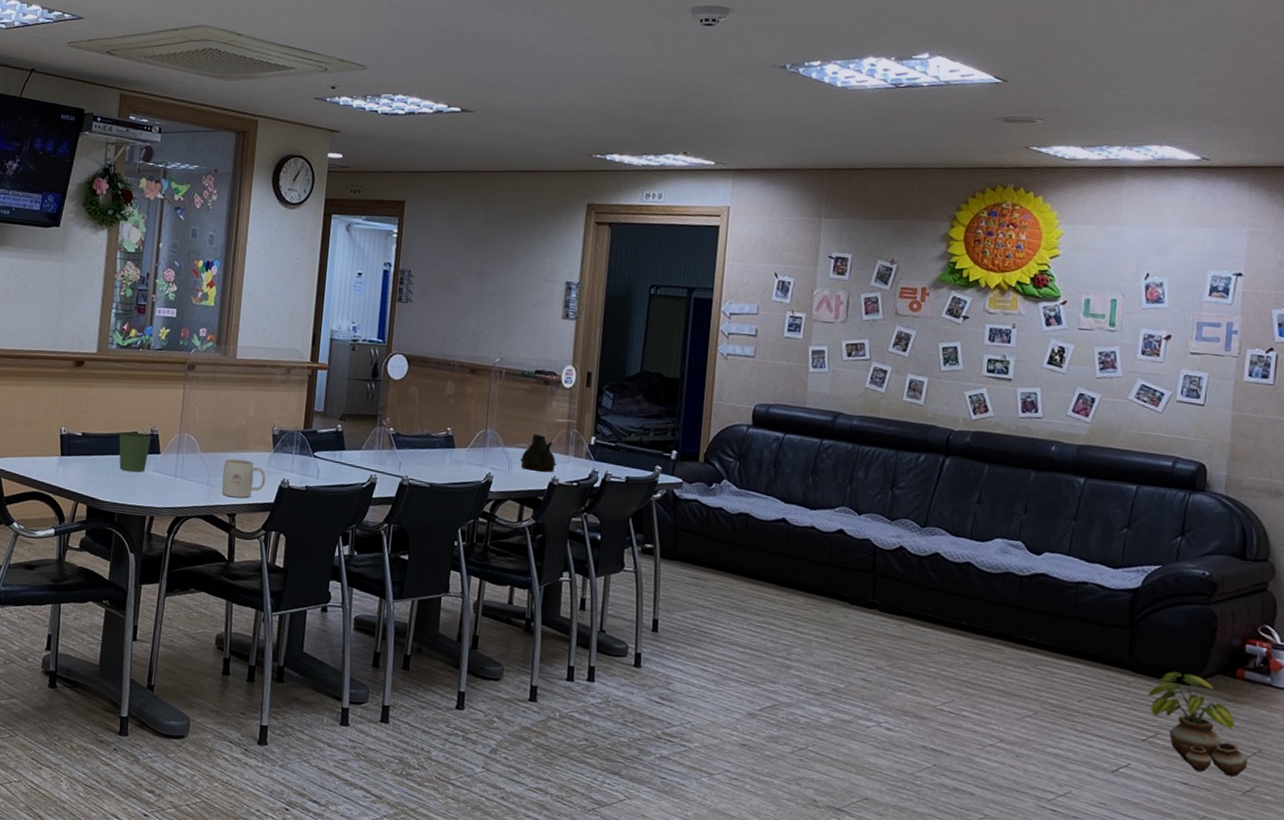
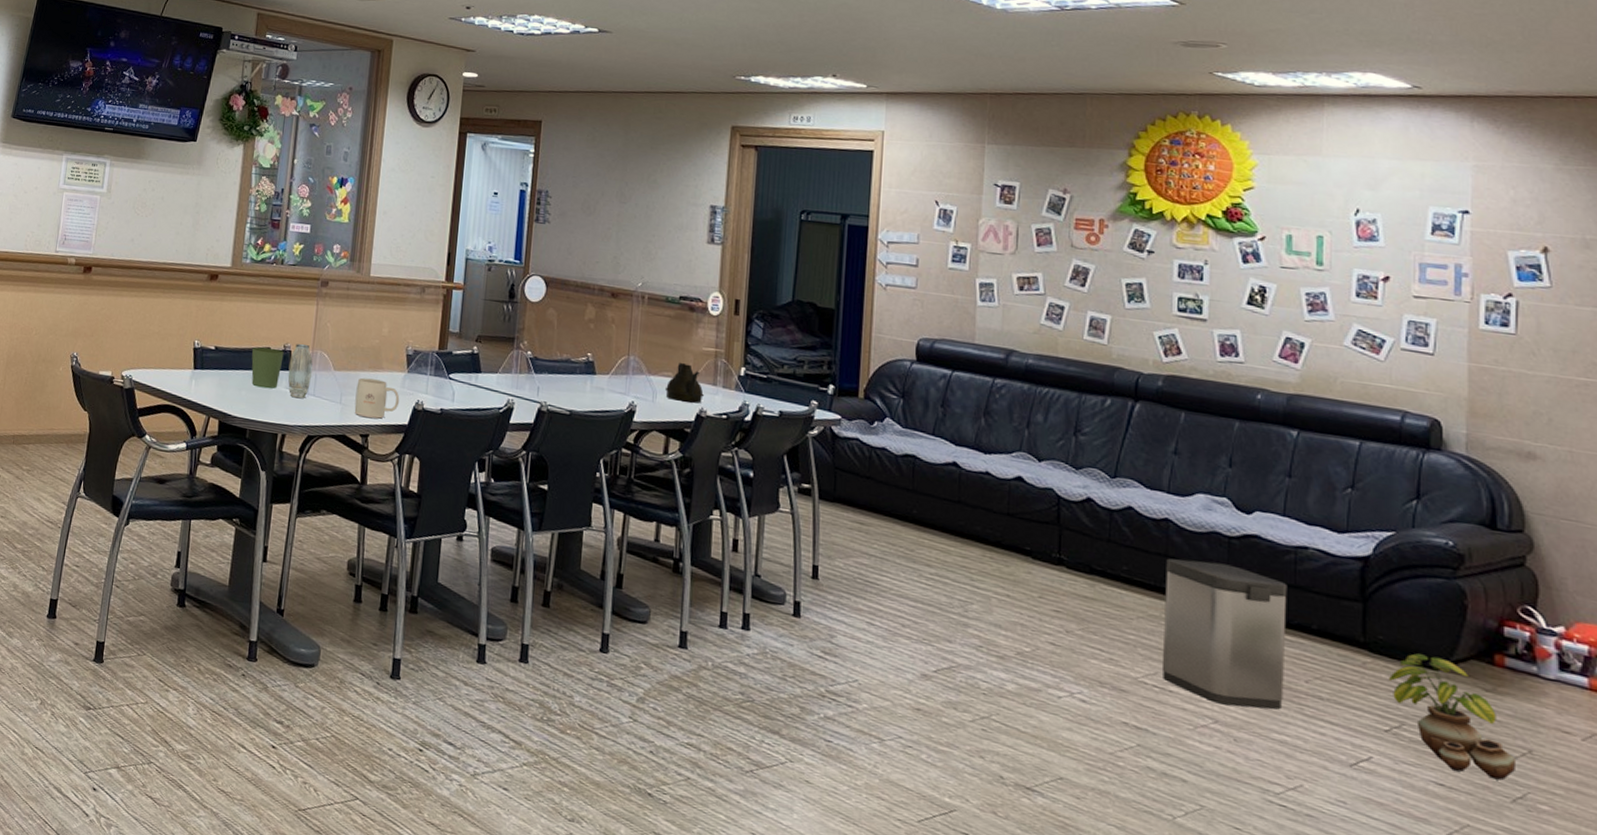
vase: none [155,427,180,481] -> present [288,343,313,399]
pedal bin: none [957,598,1068,727] -> present [1161,558,1287,710]

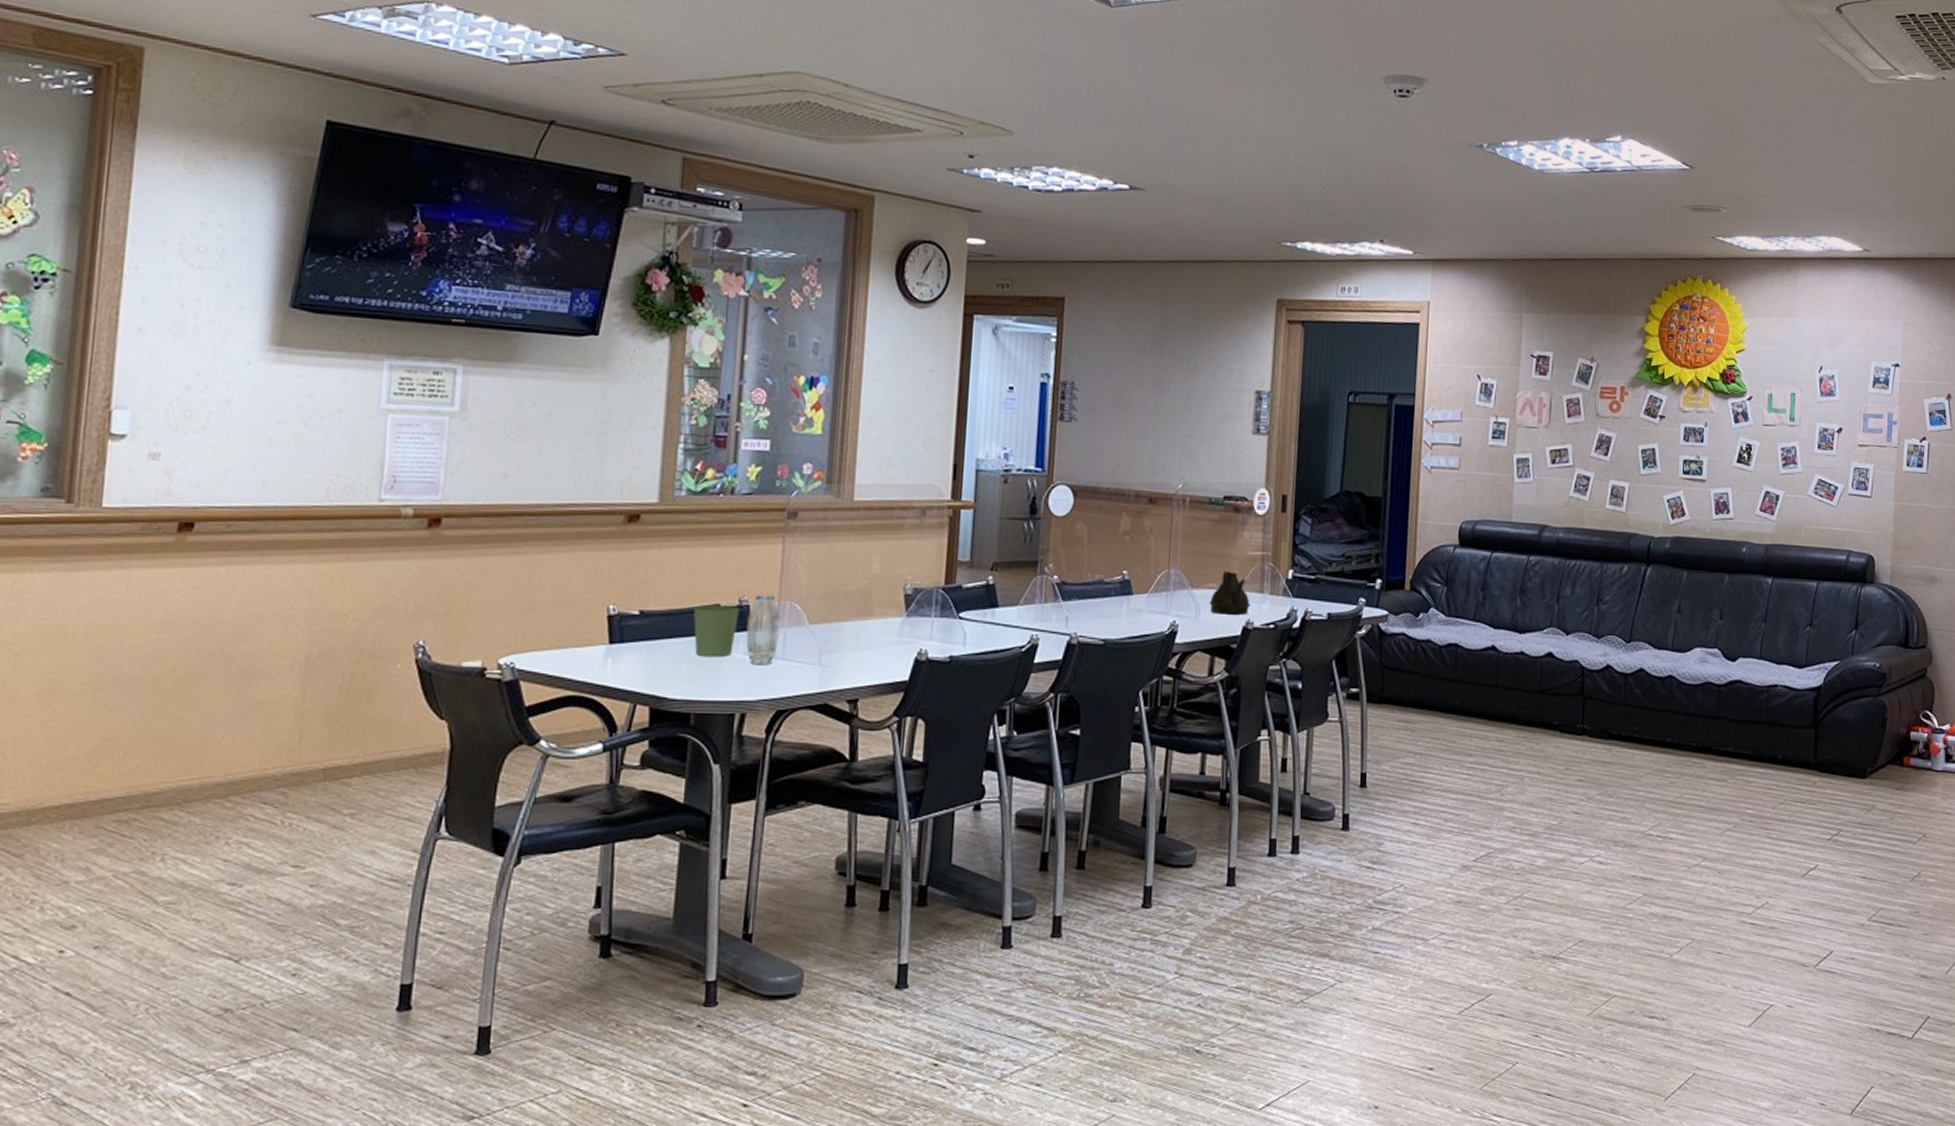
mug: present [354,377,400,419] -> none [838,629,898,679]
pedal bin: present [1161,558,1287,710] -> none [1664,711,1761,842]
potted plant: present [1388,653,1515,781] -> none [1831,767,1914,864]

